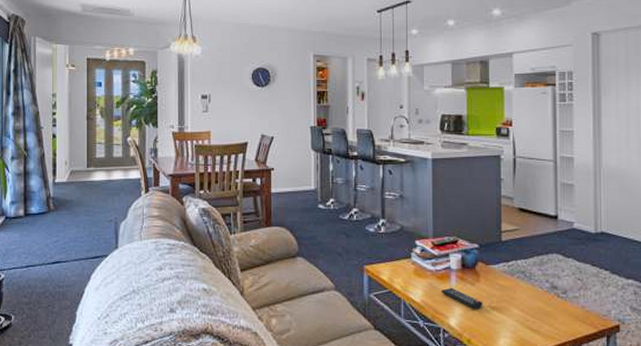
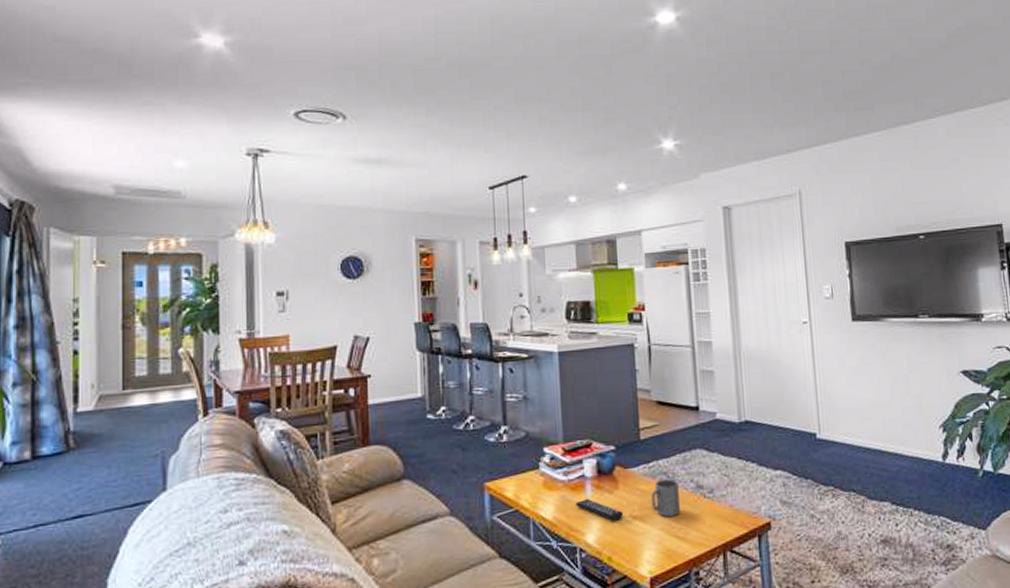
mug: none [509,277,535,310] -> present [651,478,680,517]

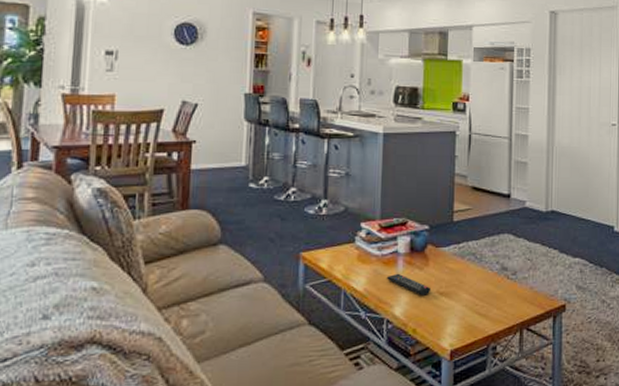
mug: present [651,478,680,517] -> none [458,259,485,294]

